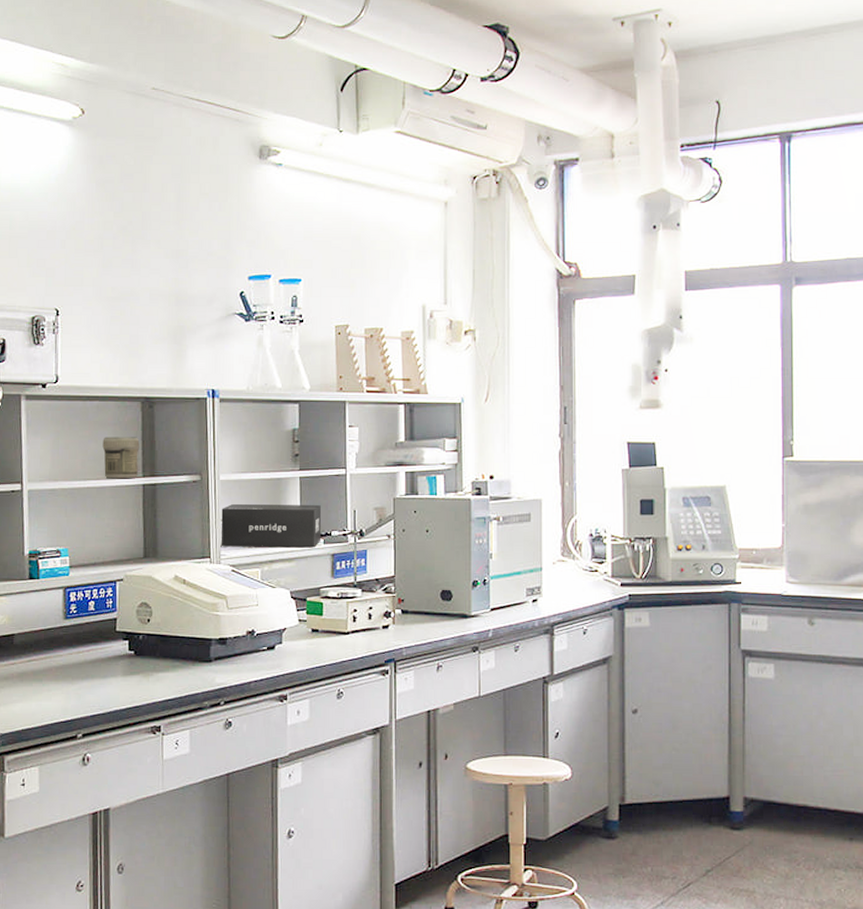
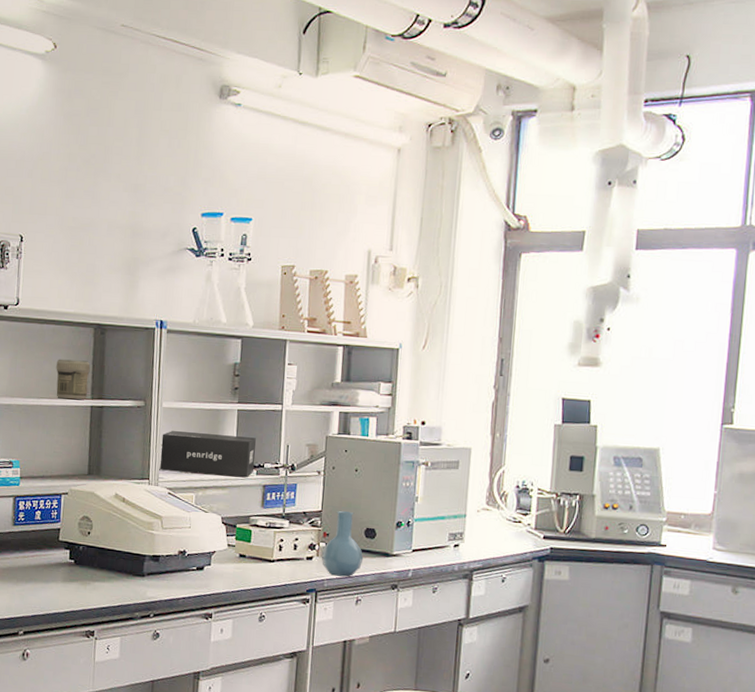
flask: none [397,574,442,643] -> present [321,510,364,577]

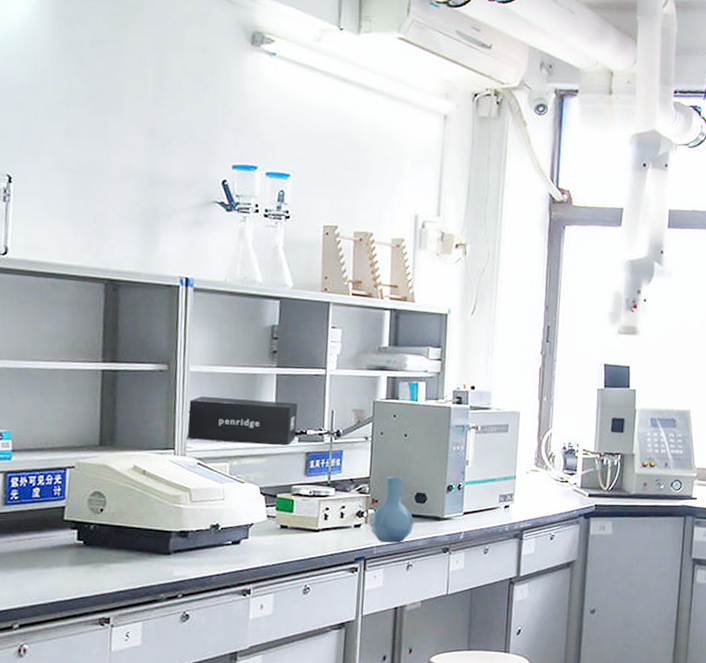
jar: present [56,359,90,400] -> none [57,317,101,363]

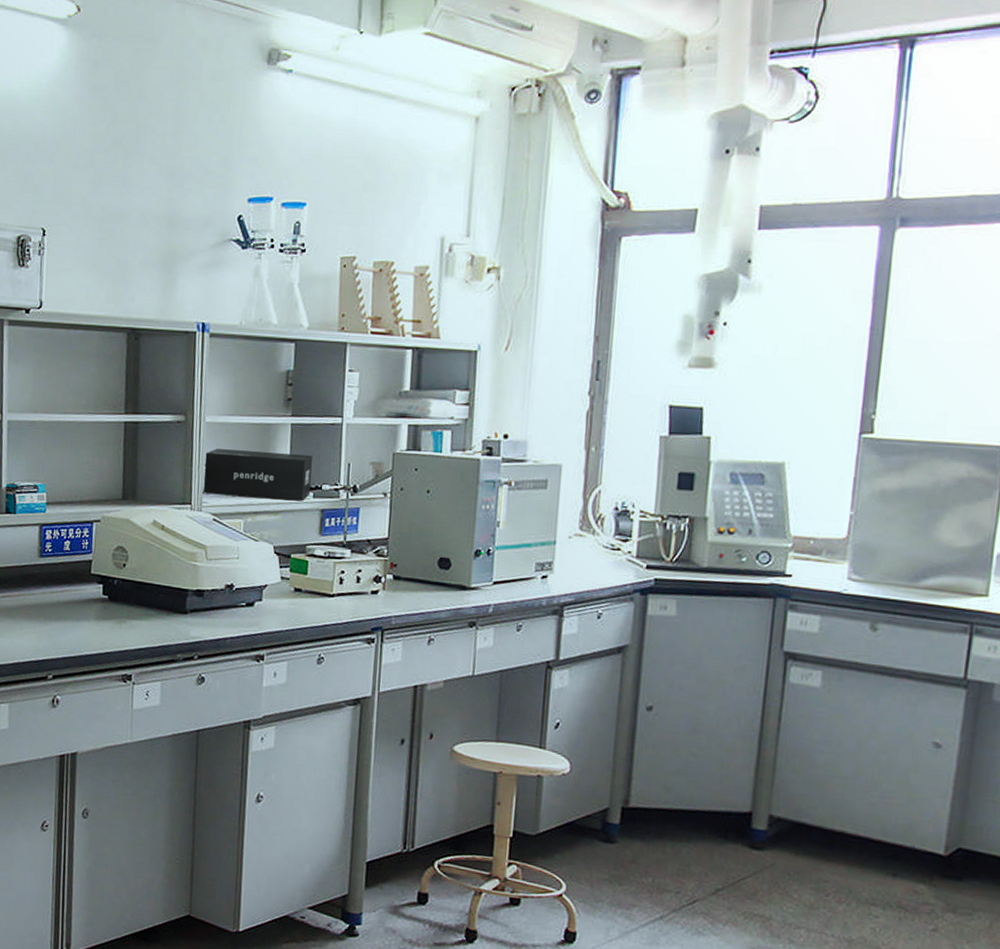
flask: present [369,476,414,543] -> none [388,537,437,614]

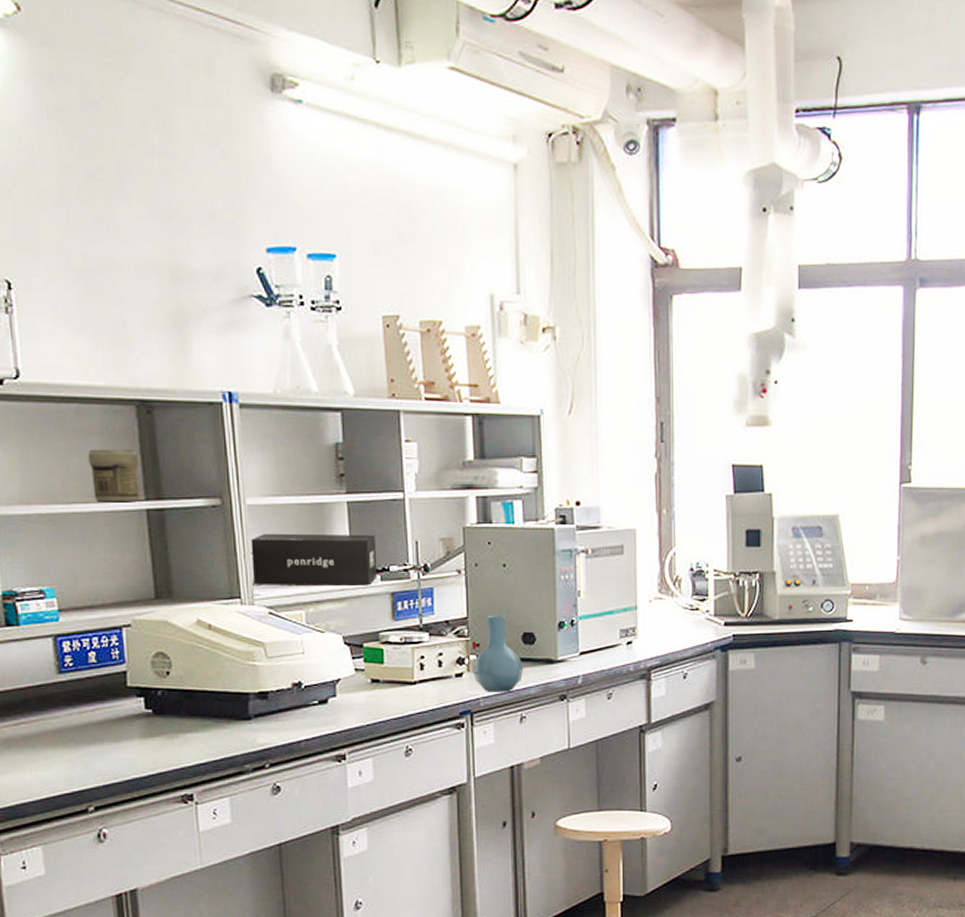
jar: none [84,368,123,415] -> present [88,449,139,503]
flask: none [388,537,437,614] -> present [473,614,524,692]

